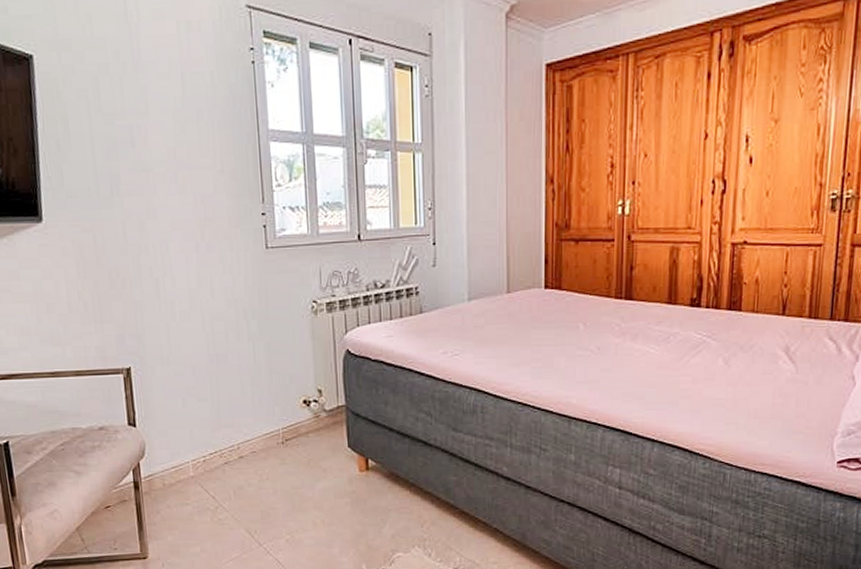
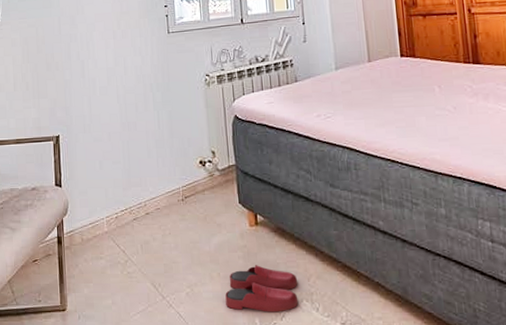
slippers: none [330,511,410,558] -> present [225,265,299,312]

